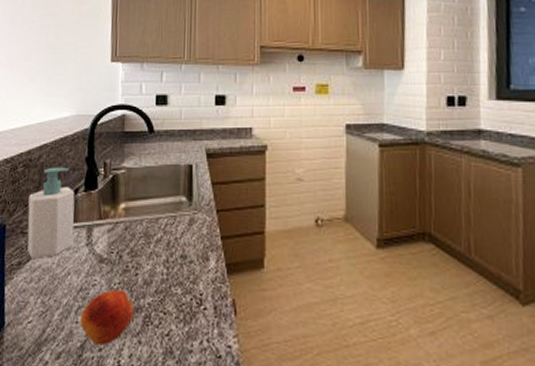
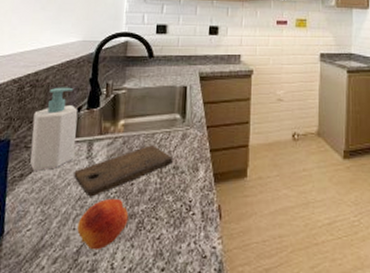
cutting board: none [73,230,180,288] -> present [73,144,173,197]

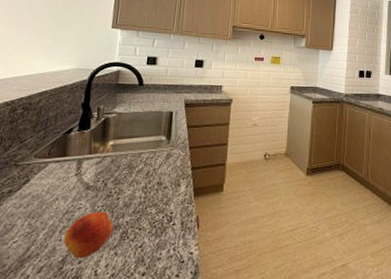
soap bottle: present [30,87,78,171] -> none [19,110,70,187]
cutting board: present [73,144,173,197] -> none [62,162,157,211]

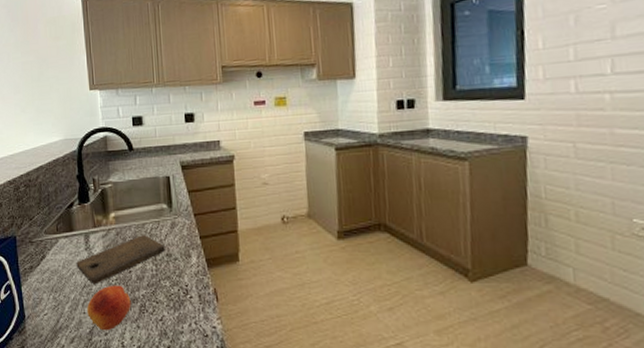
cutting board: none [62,162,157,211] -> present [76,234,165,285]

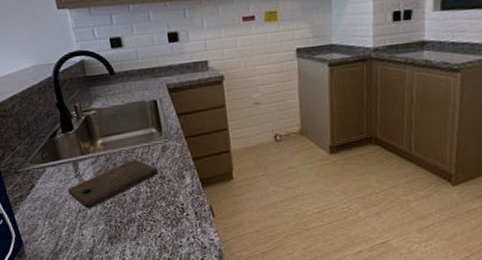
fruit: present [87,285,131,331] -> none [84,207,129,250]

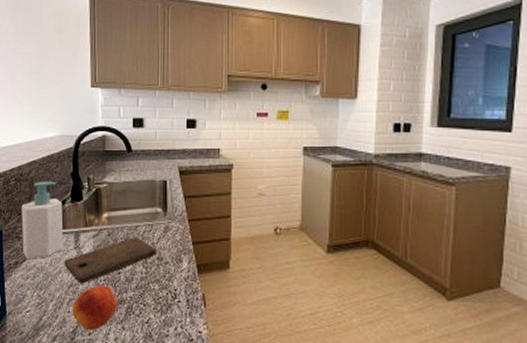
soap bottle: none [13,113,64,192] -> present [21,181,64,259]
fruit: none [84,207,129,250] -> present [72,285,118,331]

